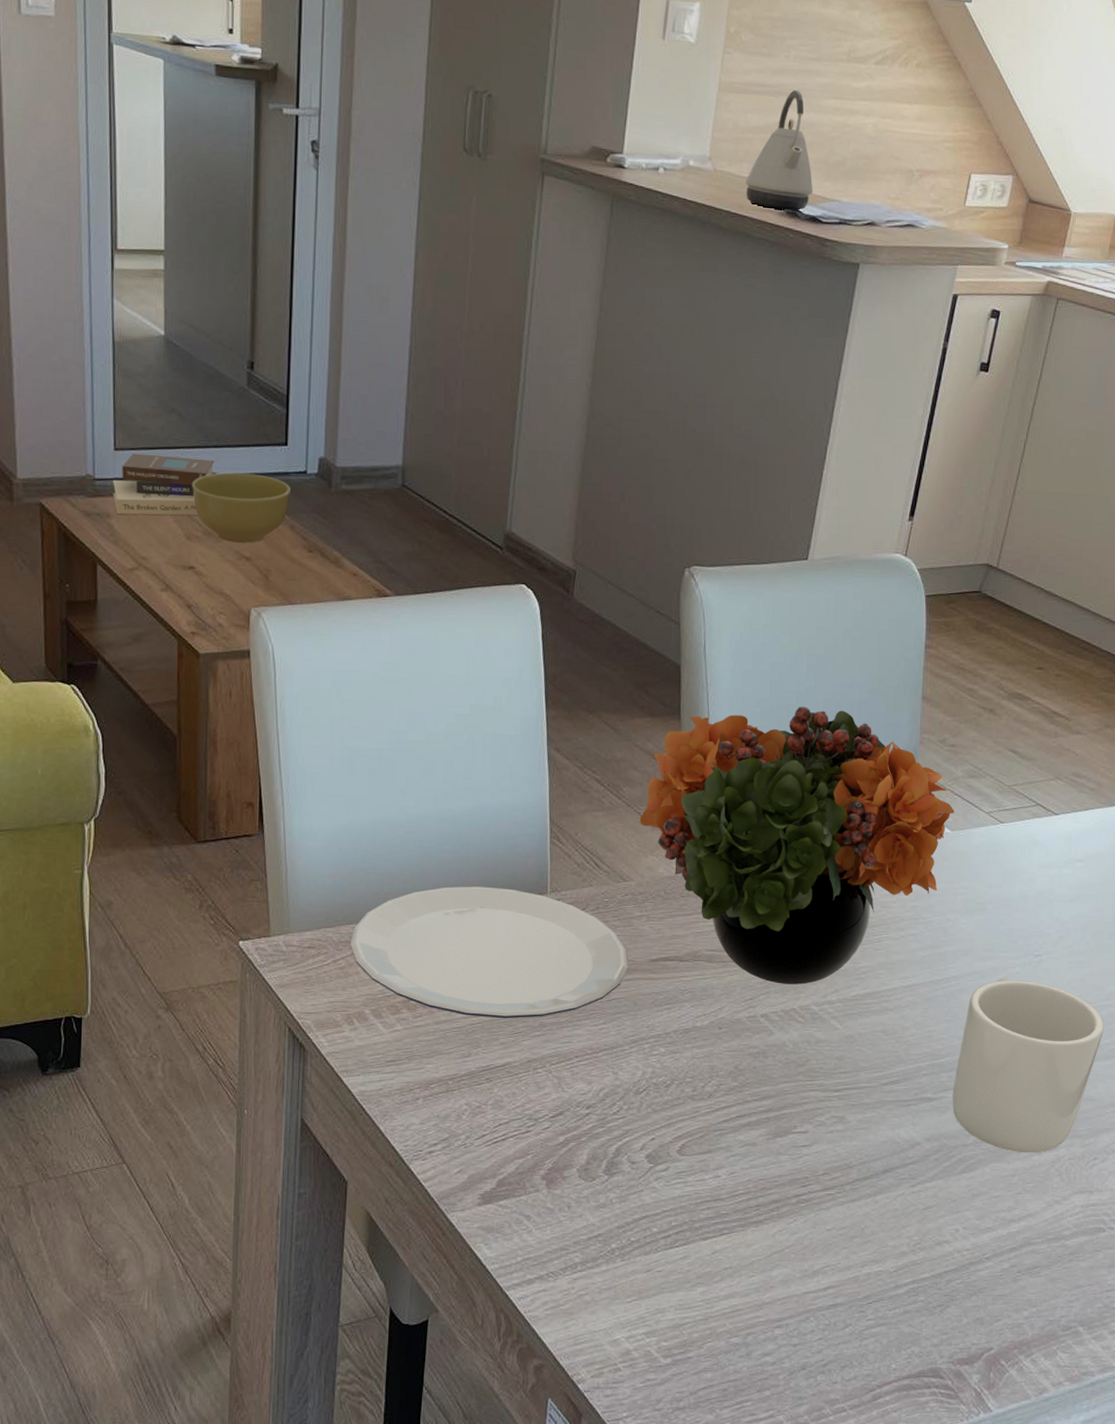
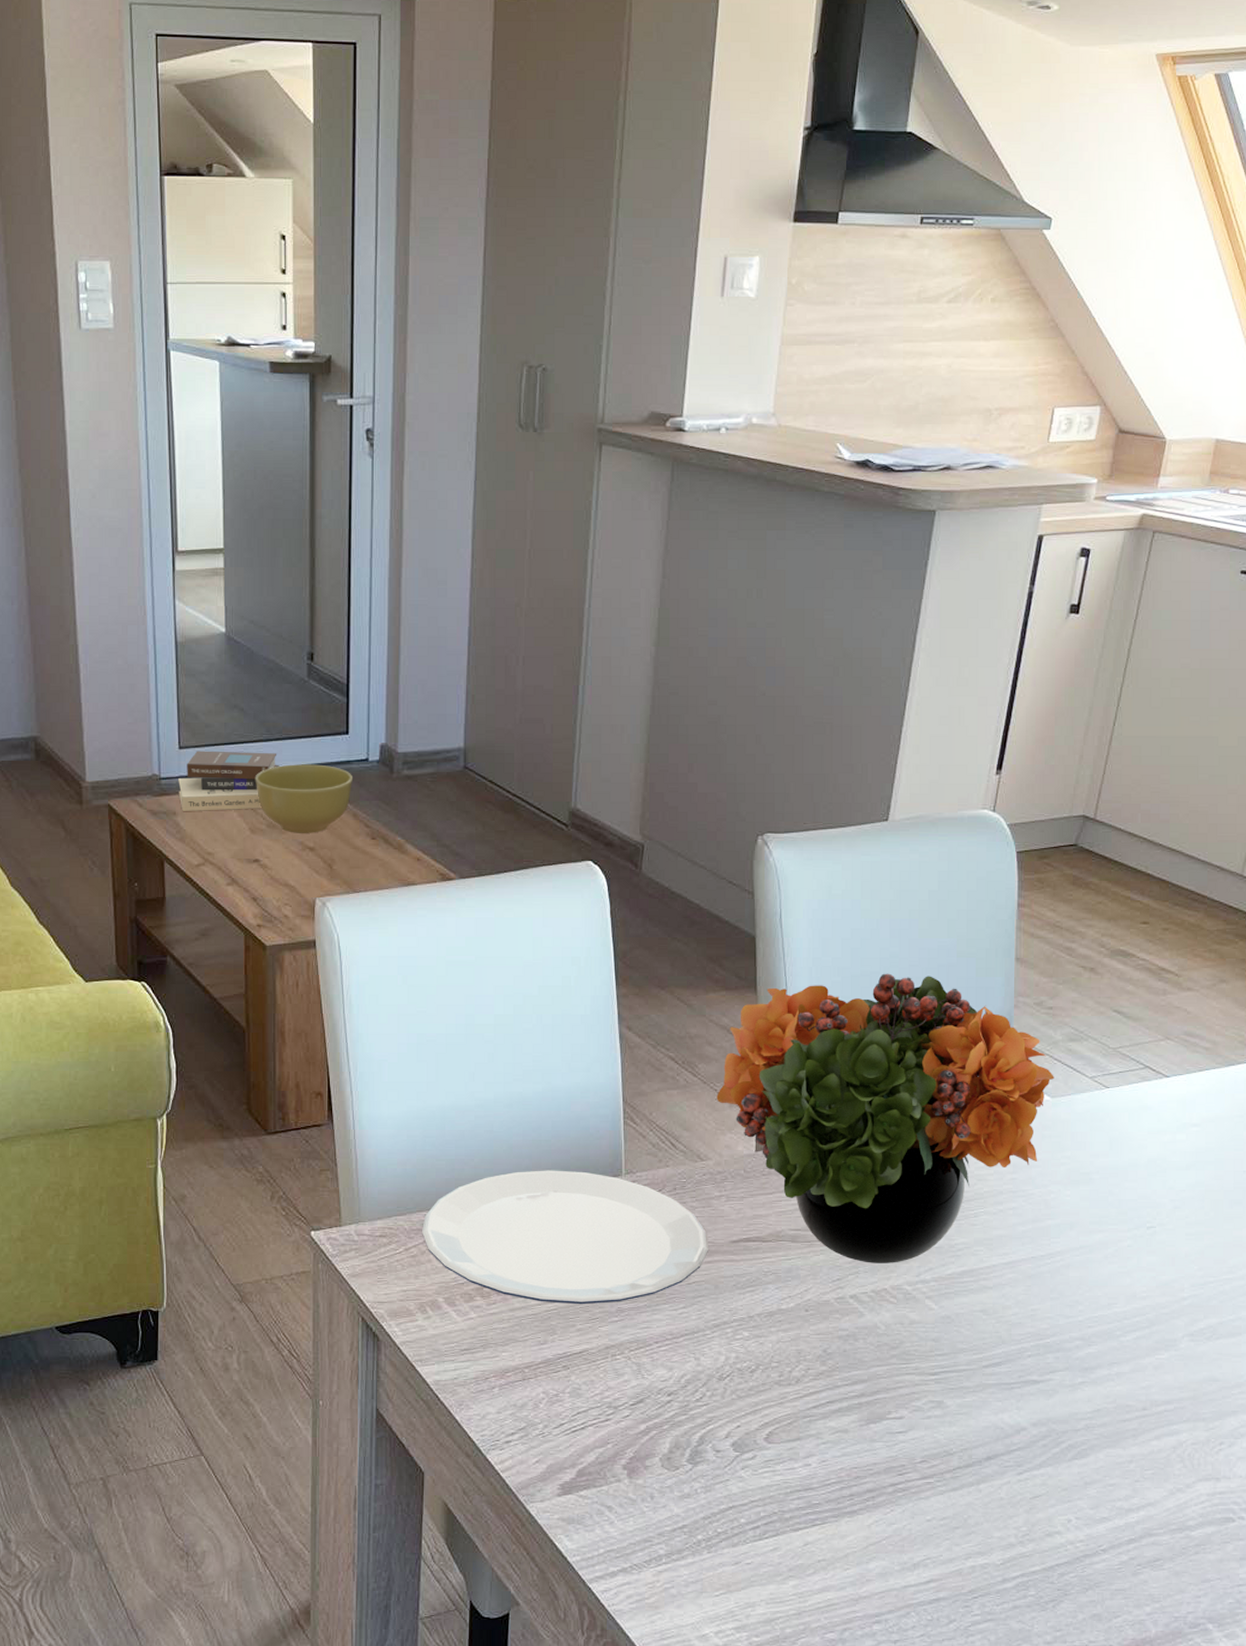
kettle: present [745,89,813,211] -> none [812,336,884,462]
mug: present [952,978,1104,1153] -> none [1060,1252,1228,1438]

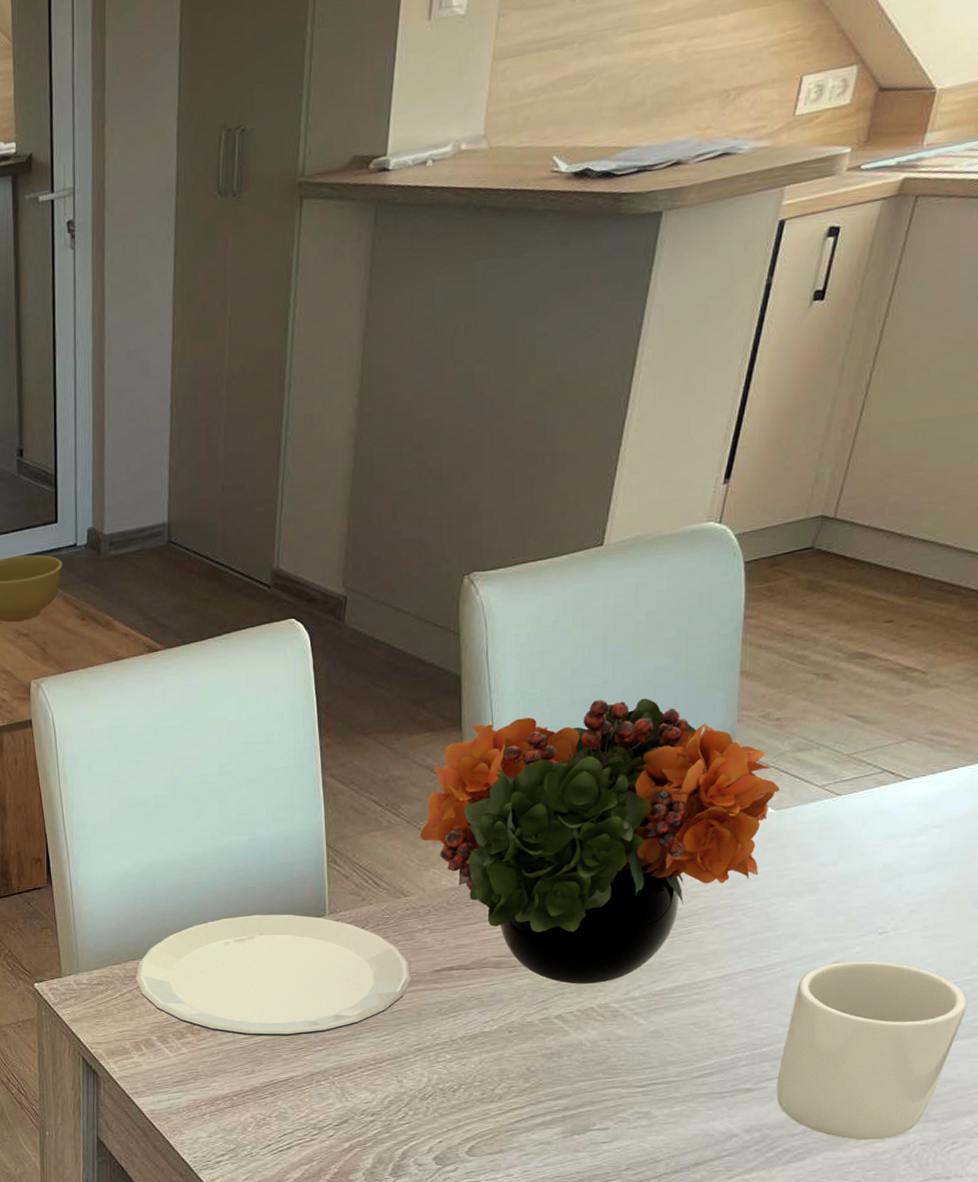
mug: none [1060,1252,1228,1438] -> present [776,959,968,1140]

